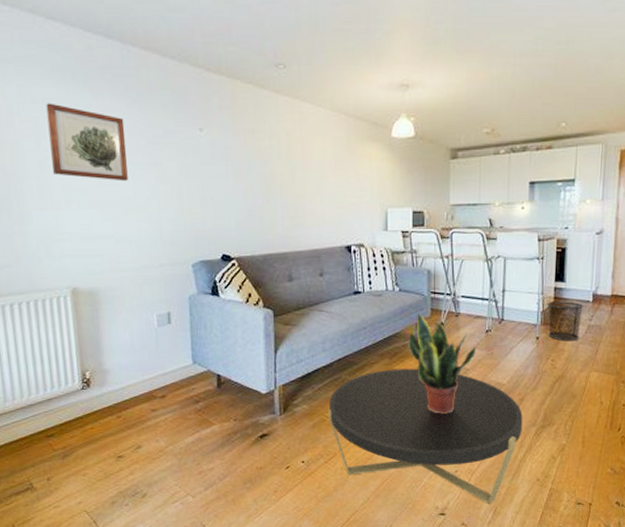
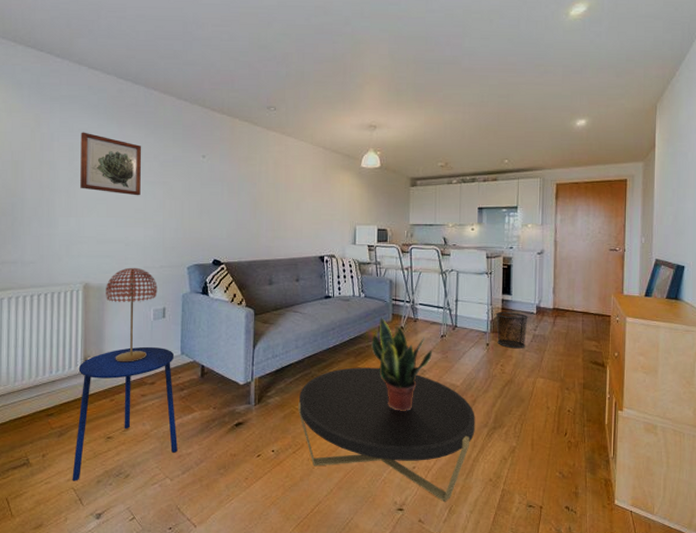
side table: none [76,356,197,504] -> present [72,346,177,481]
table lamp: none [98,267,159,376] -> present [106,267,158,362]

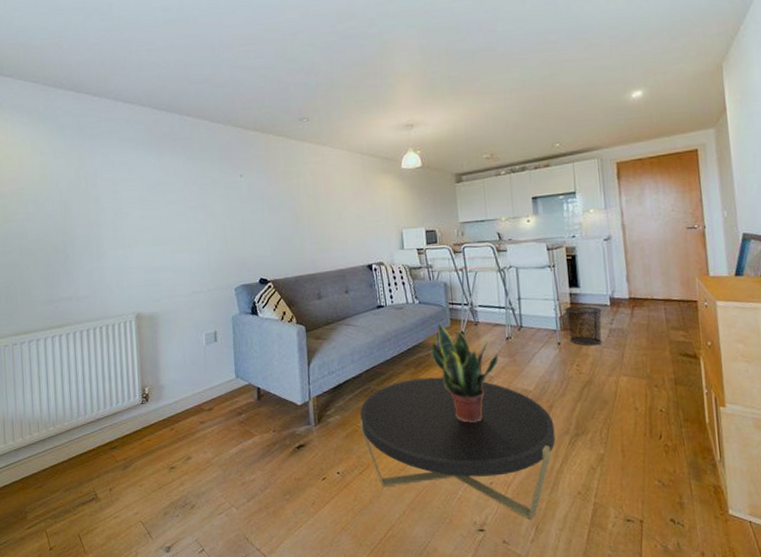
side table: present [72,346,177,481] -> none [137,372,241,514]
wall art: present [80,132,142,196] -> none [122,165,183,222]
table lamp: present [106,267,158,362] -> none [157,293,207,390]

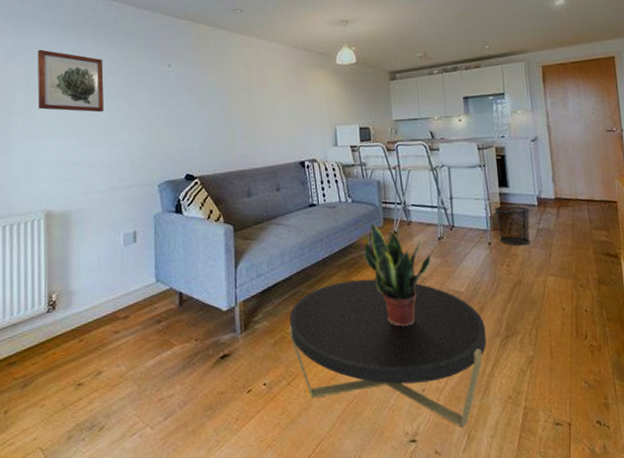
wall art: none [122,165,183,222] -> present [37,49,104,113]

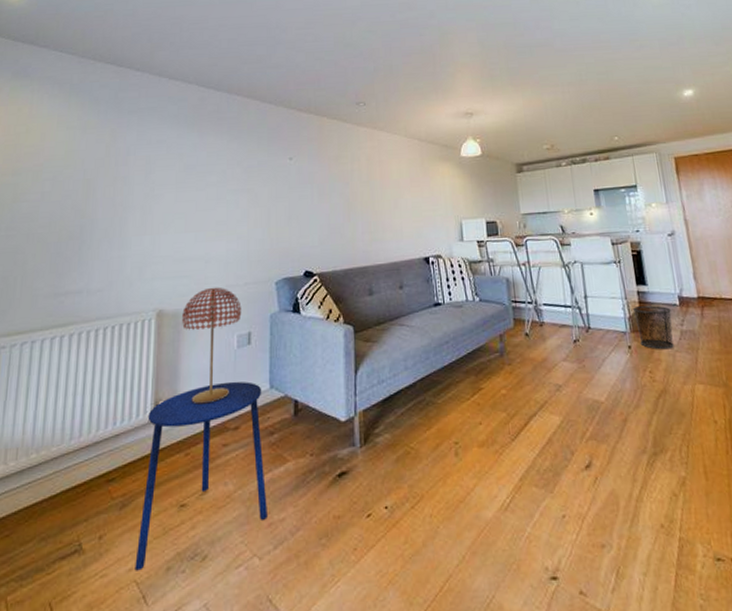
wall art: present [37,49,104,113] -> none [157,143,224,207]
side table: none [39,275,157,440] -> present [135,381,267,571]
table lamp: none [70,189,127,297] -> present [182,287,242,404]
coffee table: present [289,279,487,428] -> none [413,386,633,562]
potted plant: present [364,222,432,326] -> none [493,323,567,441]

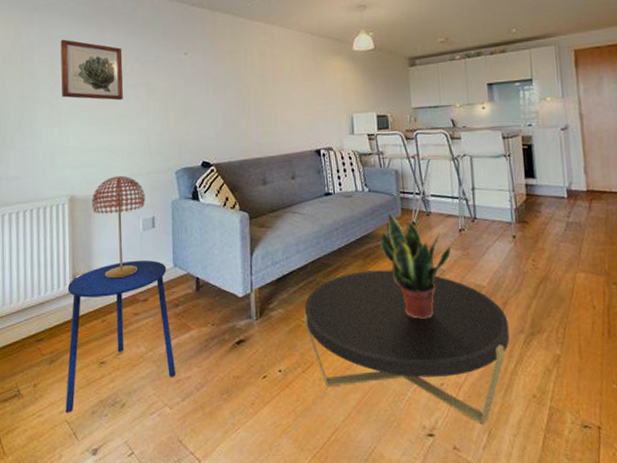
wall art: none [157,143,224,207] -> present [60,39,123,101]
coffee table: none [413,386,633,562] -> present [304,270,510,424]
potted plant: none [493,323,567,441] -> present [381,212,452,319]
waste bin: present [632,305,674,350] -> none [519,198,560,240]

